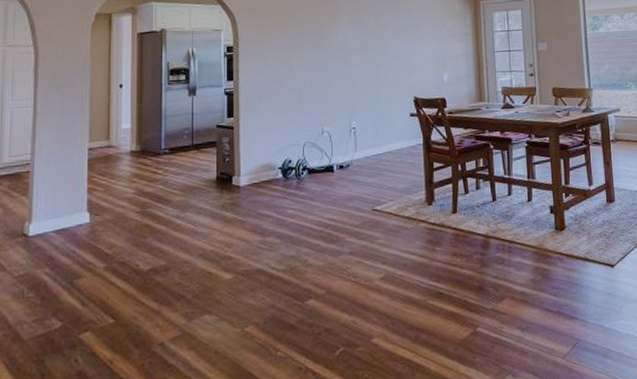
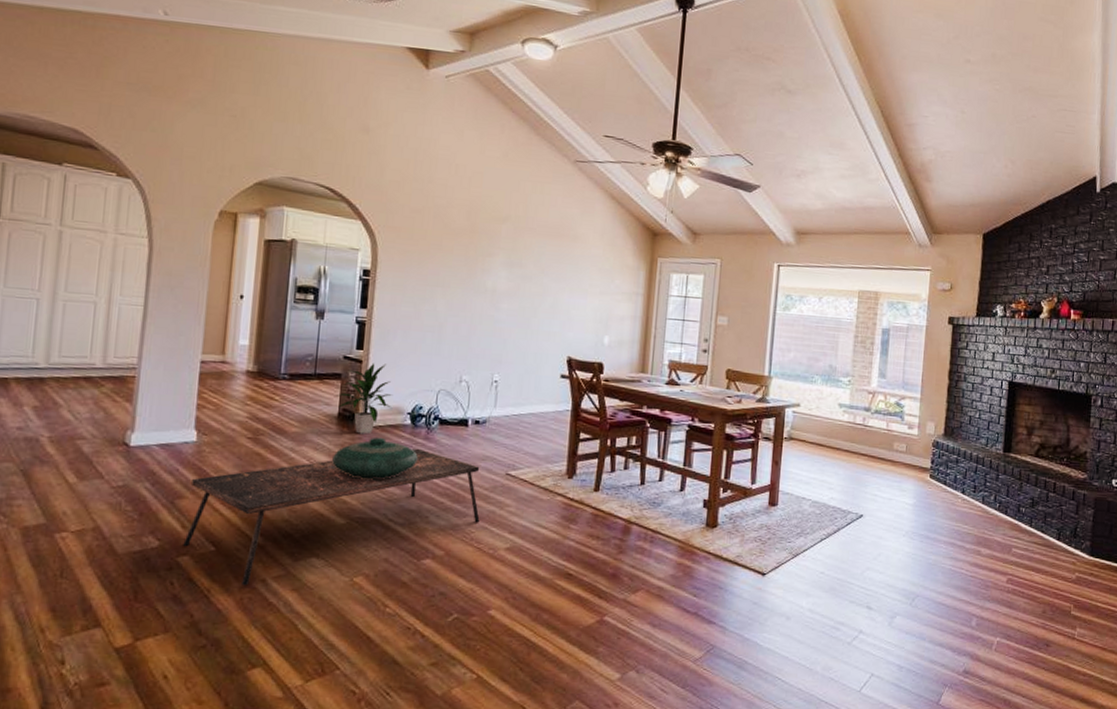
coffee table: none [84,198,354,352] -> present [183,448,480,586]
indoor plant: none [212,127,265,194] -> present [335,363,393,435]
decorative bowl: none [215,193,292,235] -> present [332,437,418,480]

